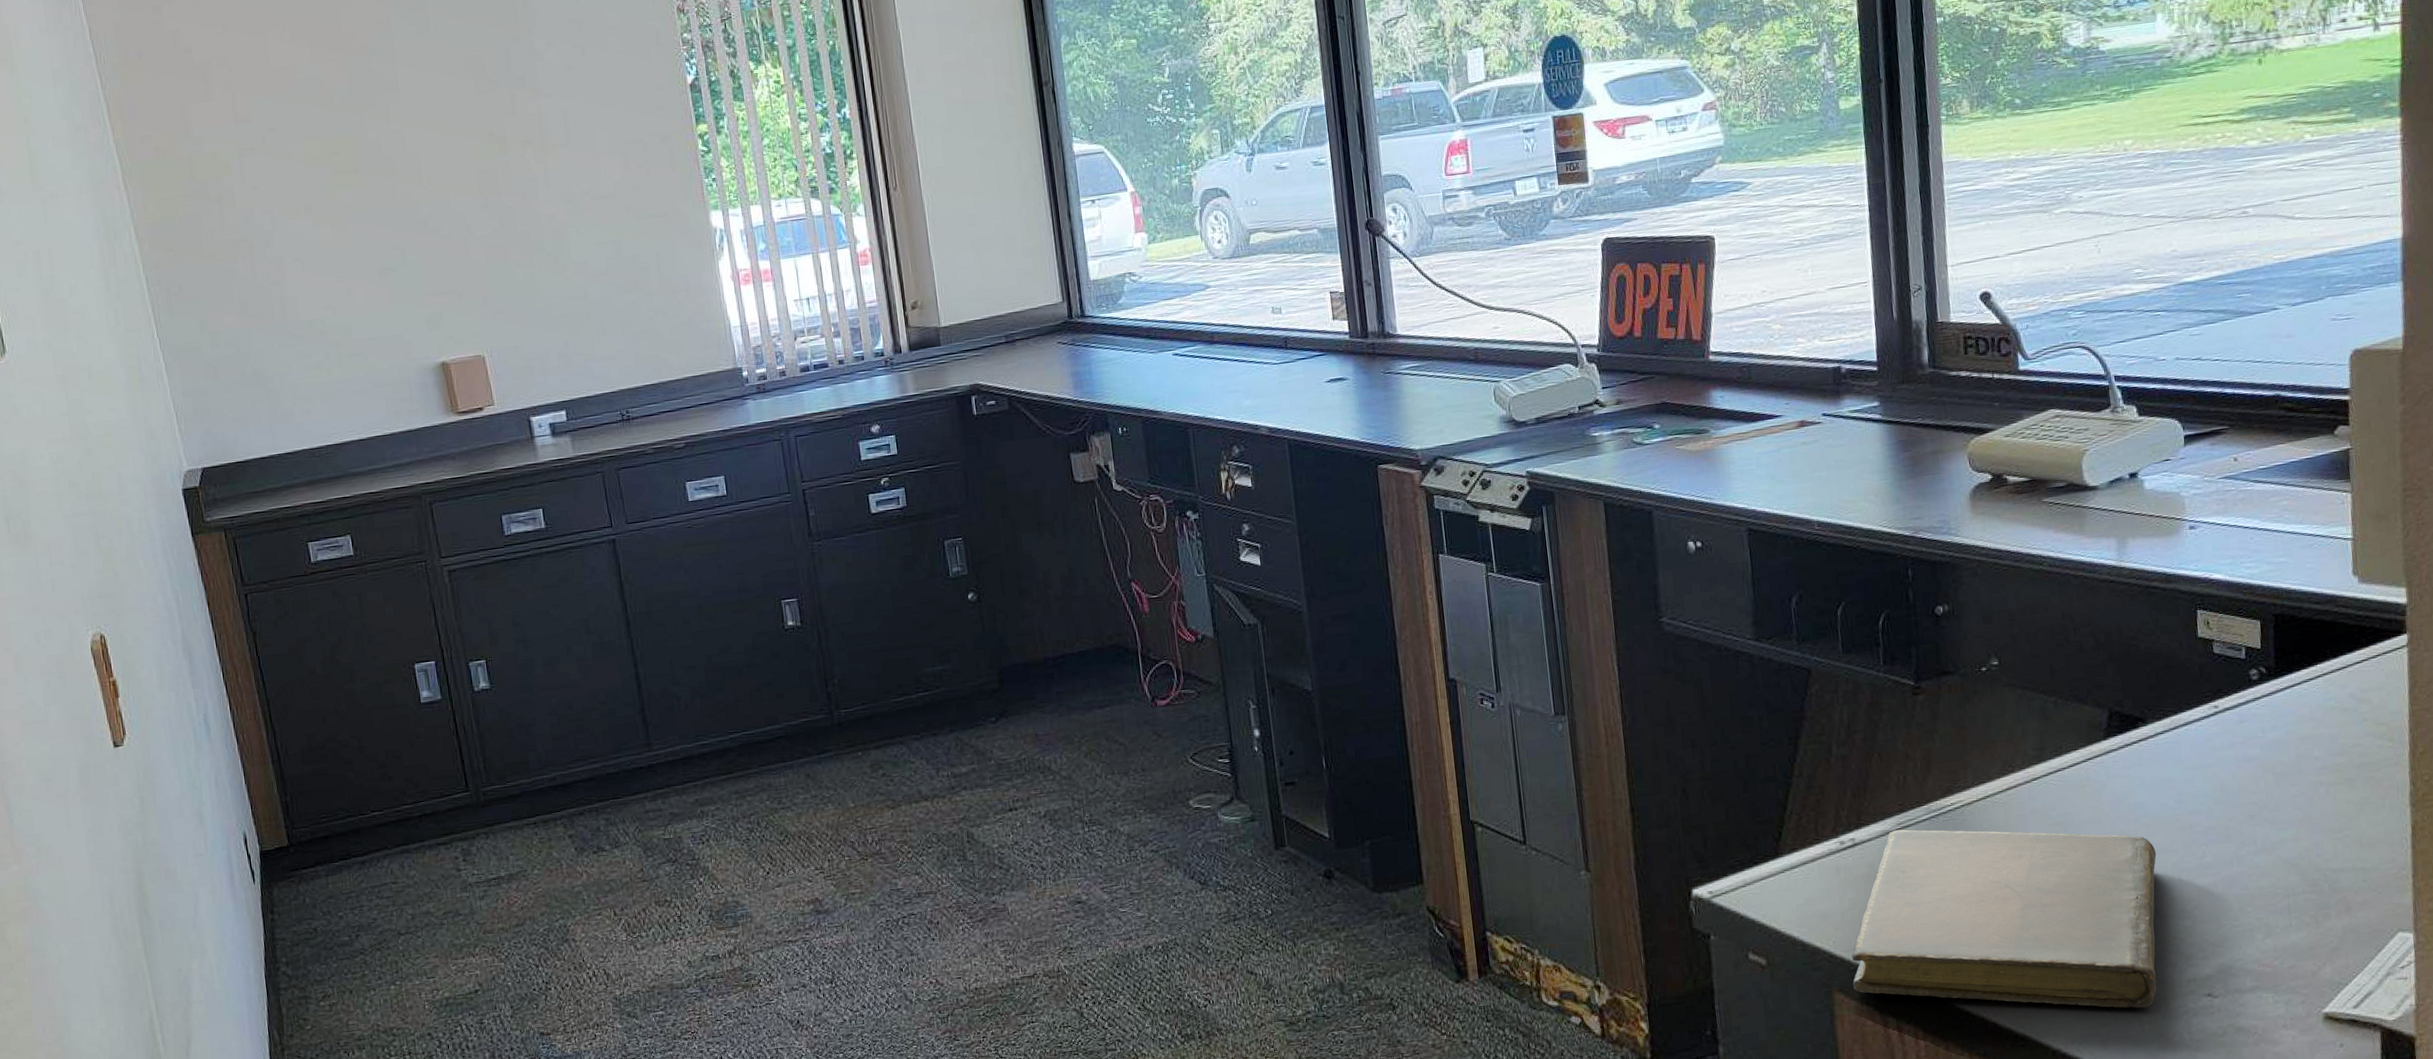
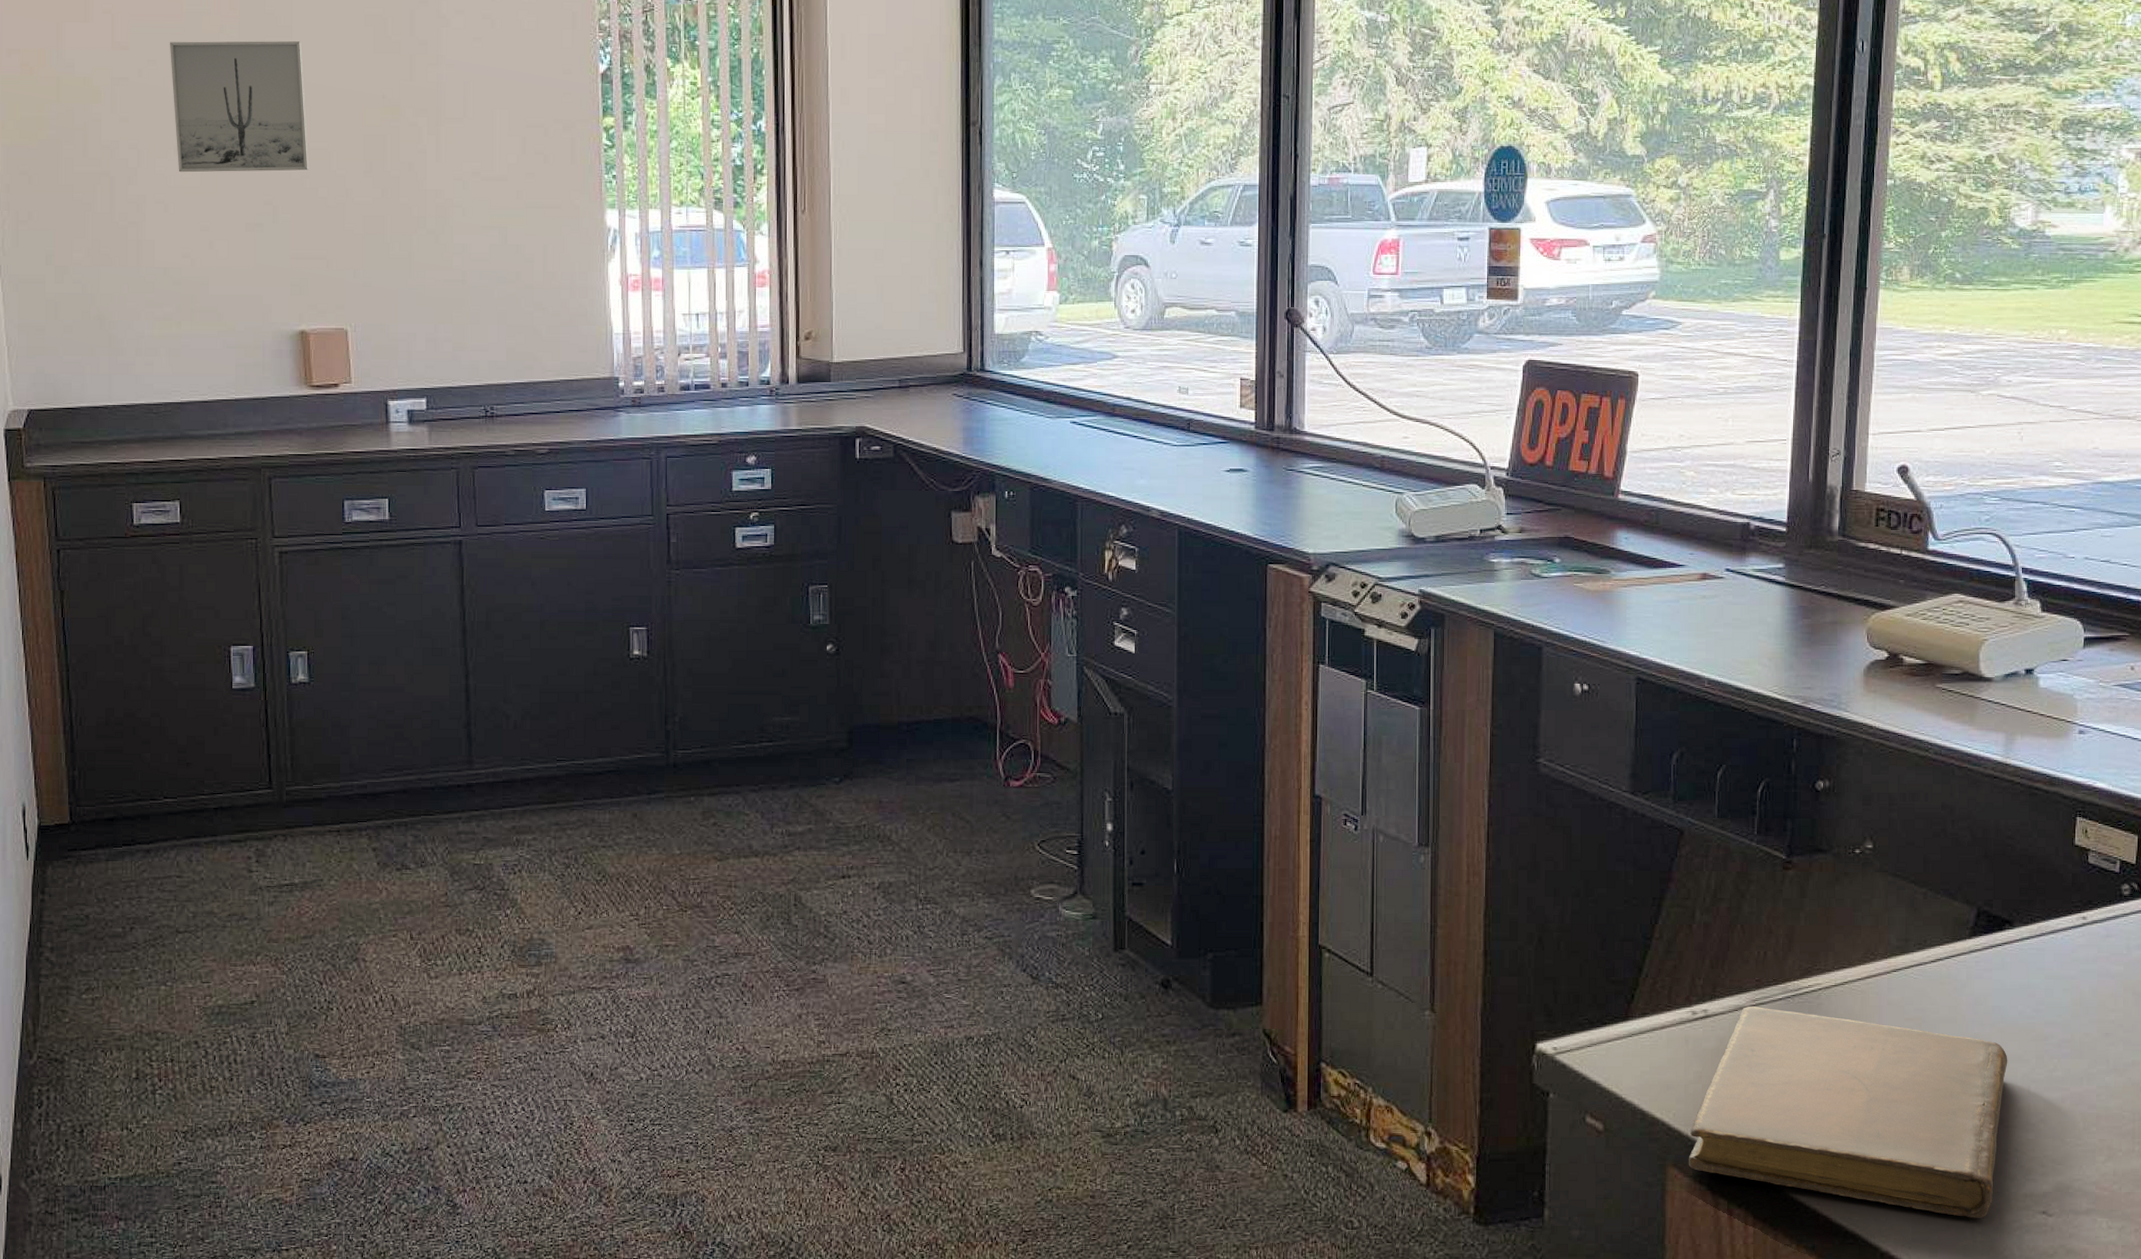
wall art: none [287,92,430,230] -> present [170,41,309,173]

